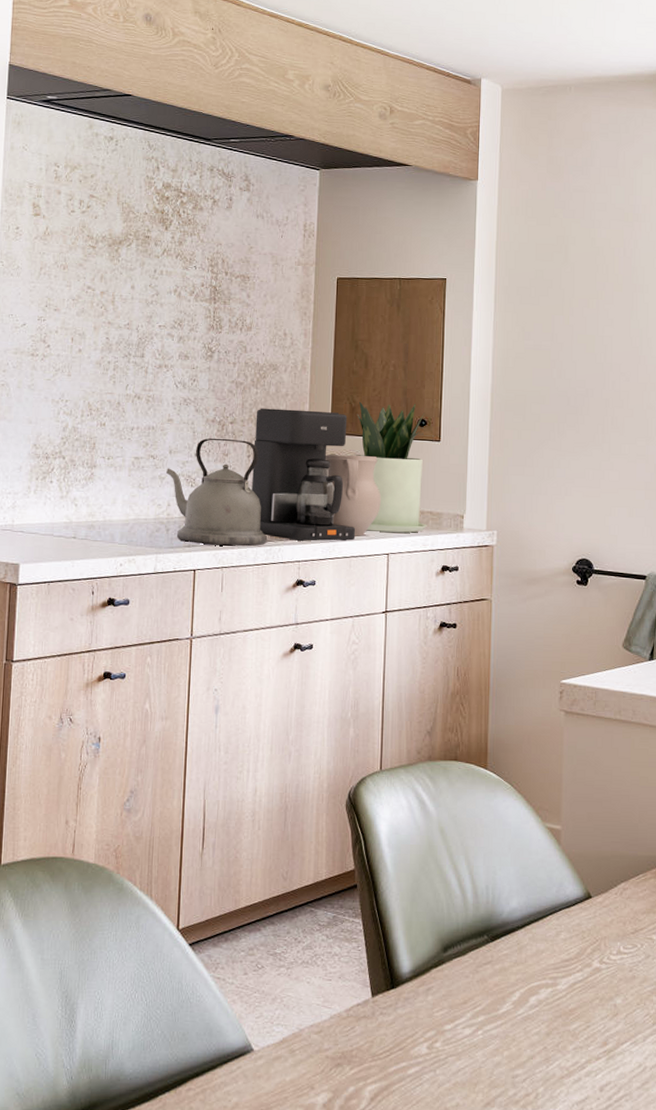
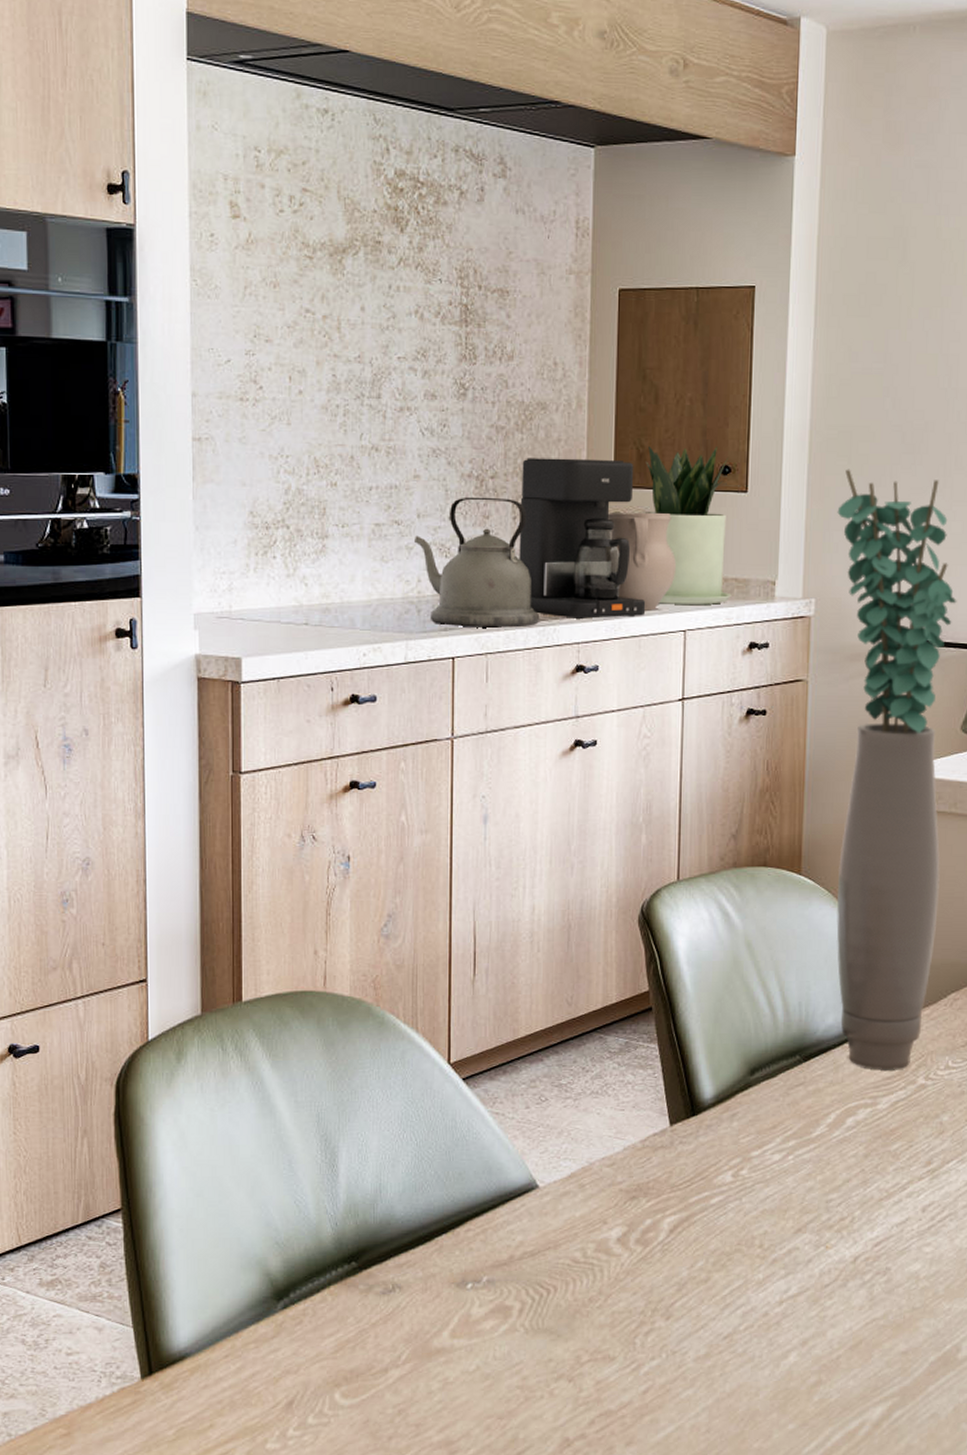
vase: none [514,425,616,952] -> present [836,469,957,1069]

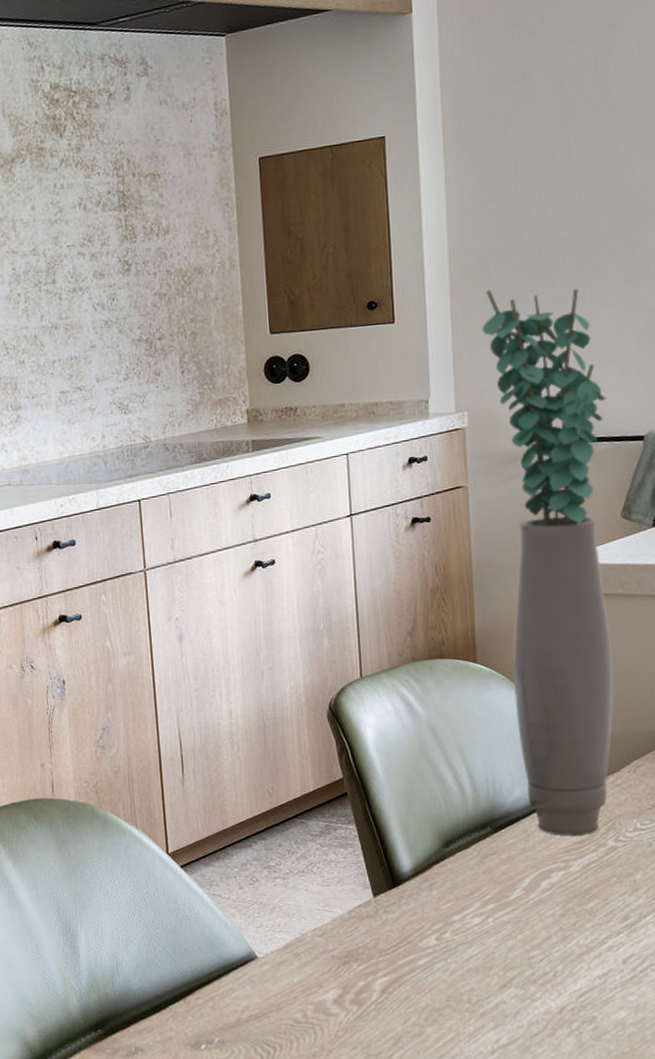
kettle: present [415,496,540,628] -> none [96,355,214,473]
coffee maker: present [519,458,646,620] -> none [185,309,310,455]
ceramic jug: present [607,512,676,611] -> none [266,351,334,440]
planter: present [643,445,732,605] -> none [297,286,388,433]

